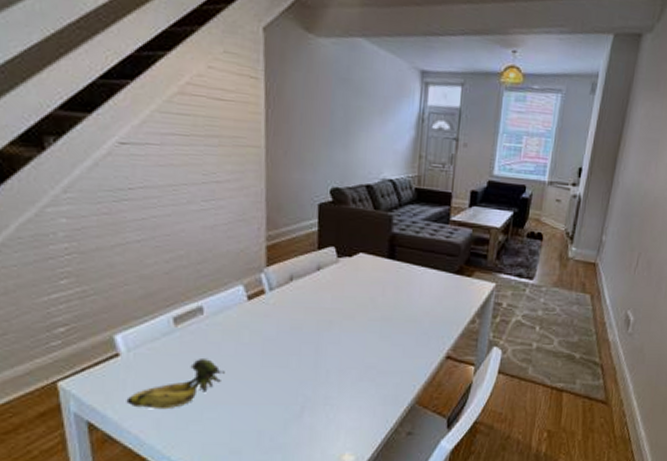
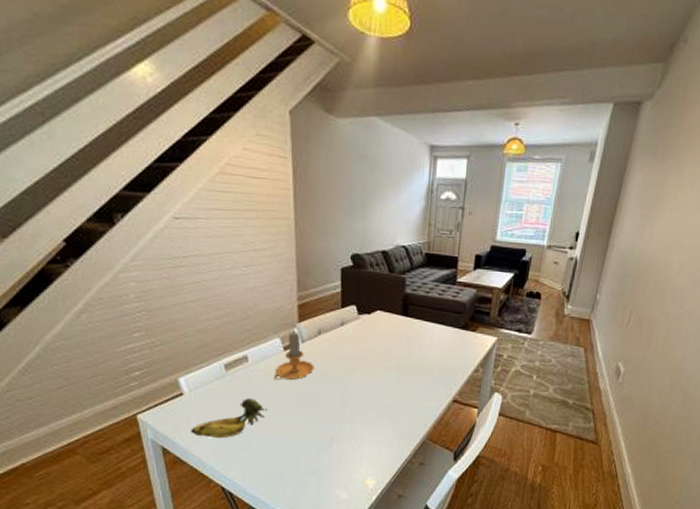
candle: none [235,277,284,336] -> present [275,331,314,380]

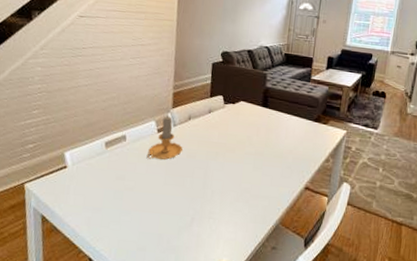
banana: present [190,398,267,439] -> none [68,174,138,211]

